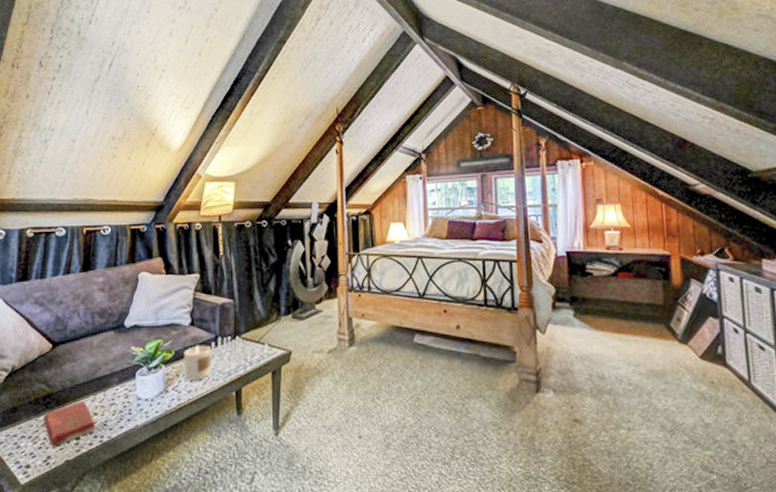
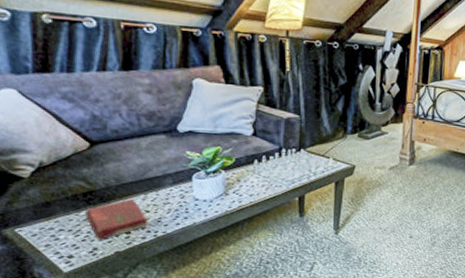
candle: present [184,345,210,380] -> none [245,154,274,186]

